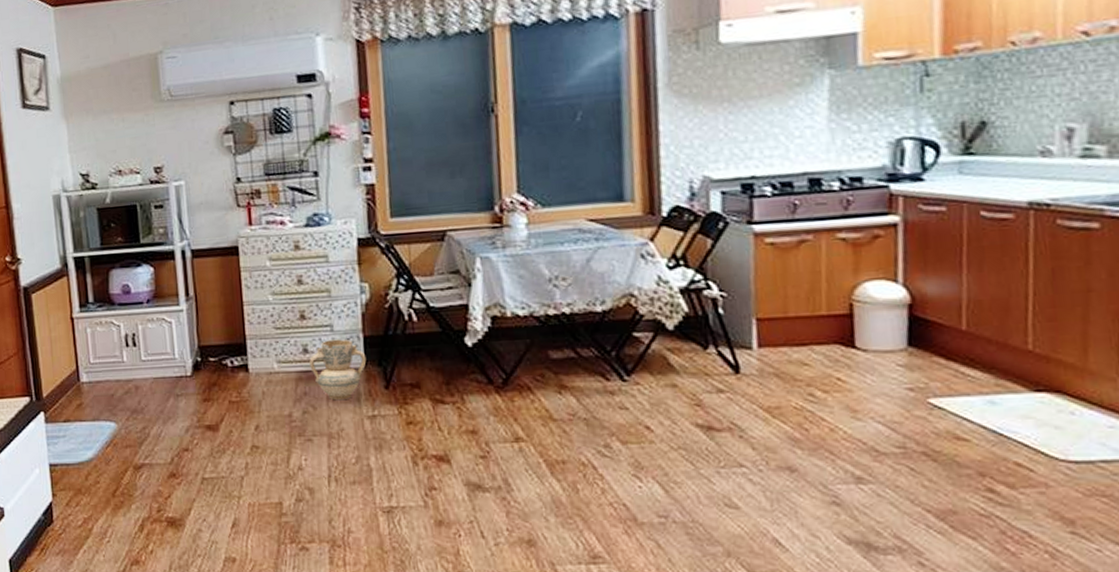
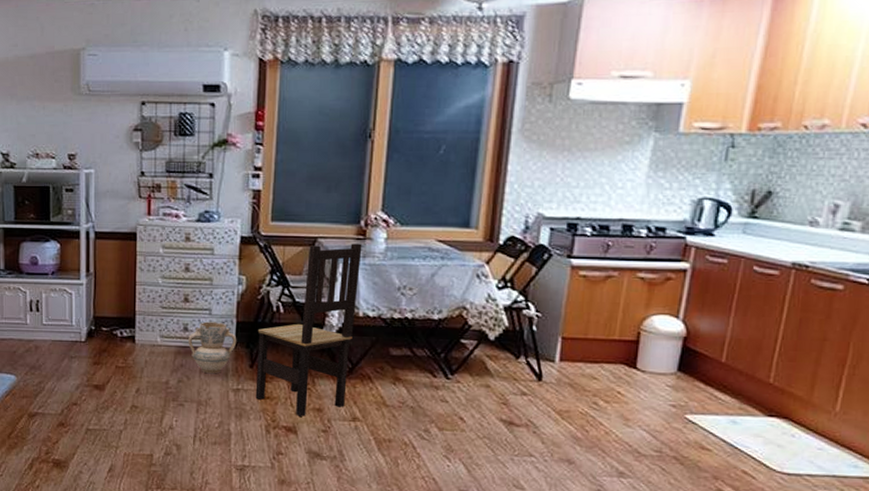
dining chair: none [390,232,503,442] -> present [255,243,362,416]

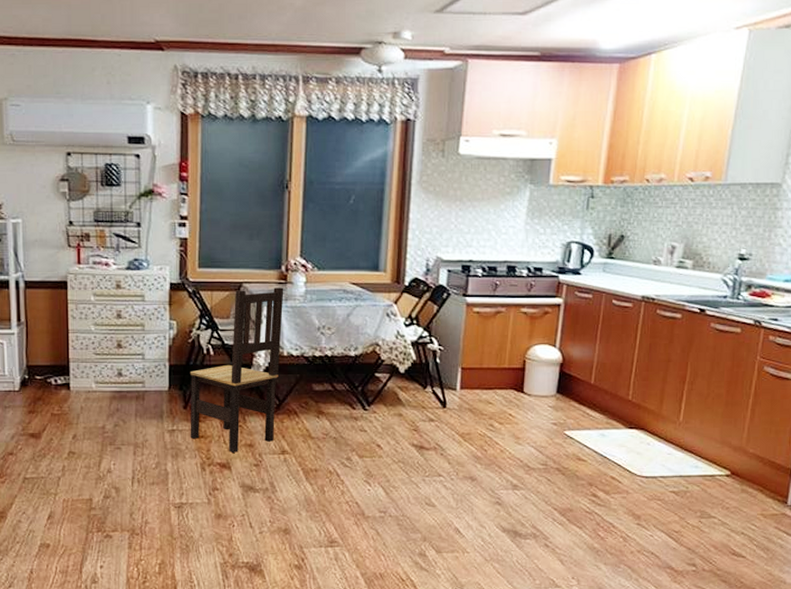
ceramic jug: present [188,321,237,374] -> none [123,366,170,417]

